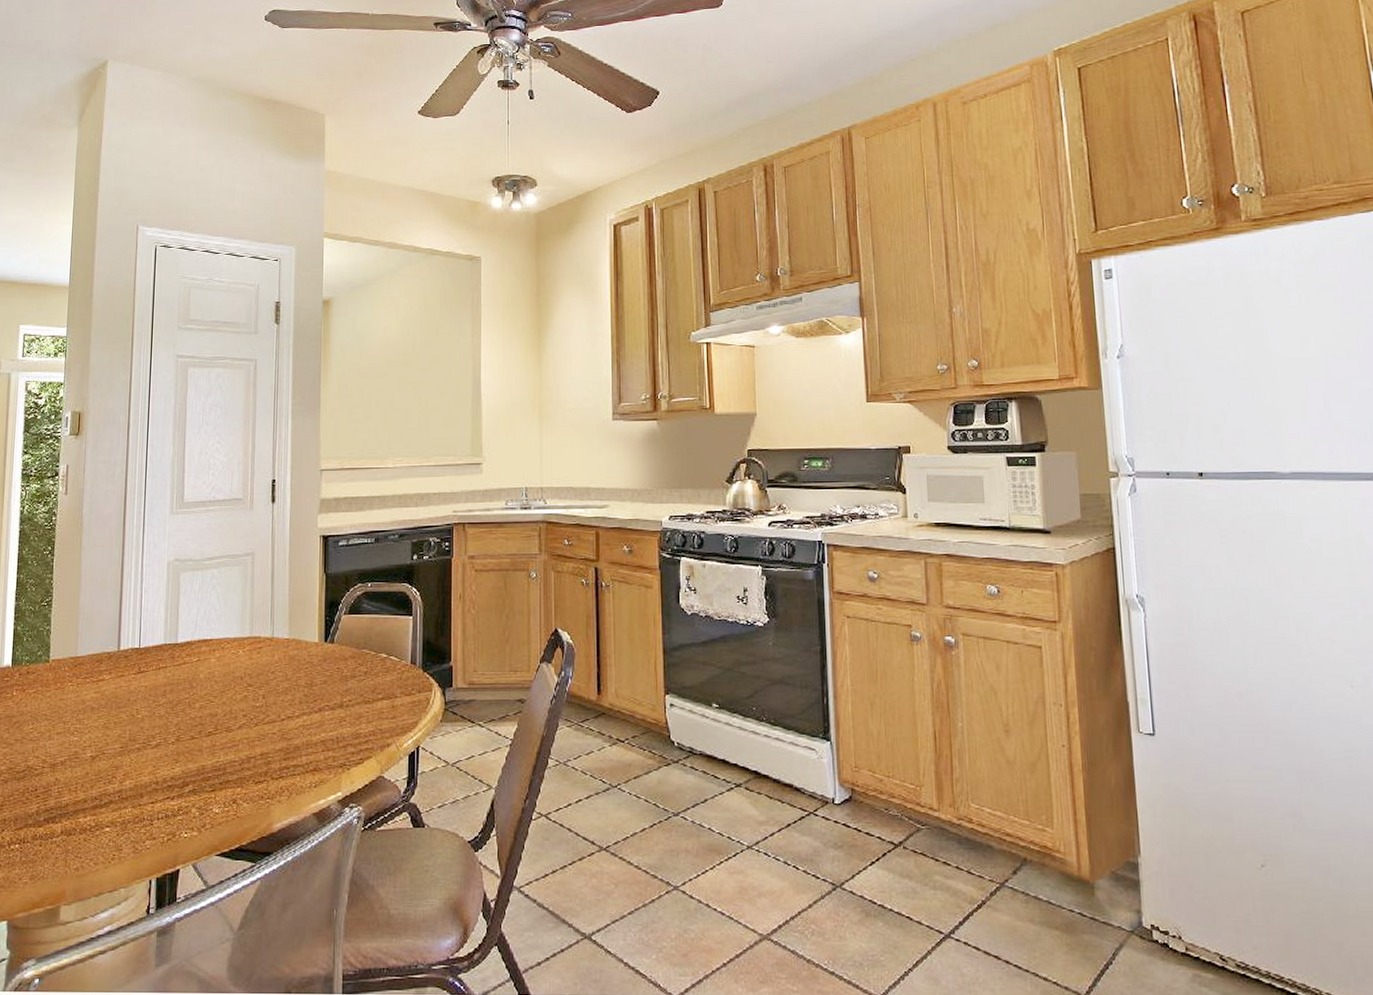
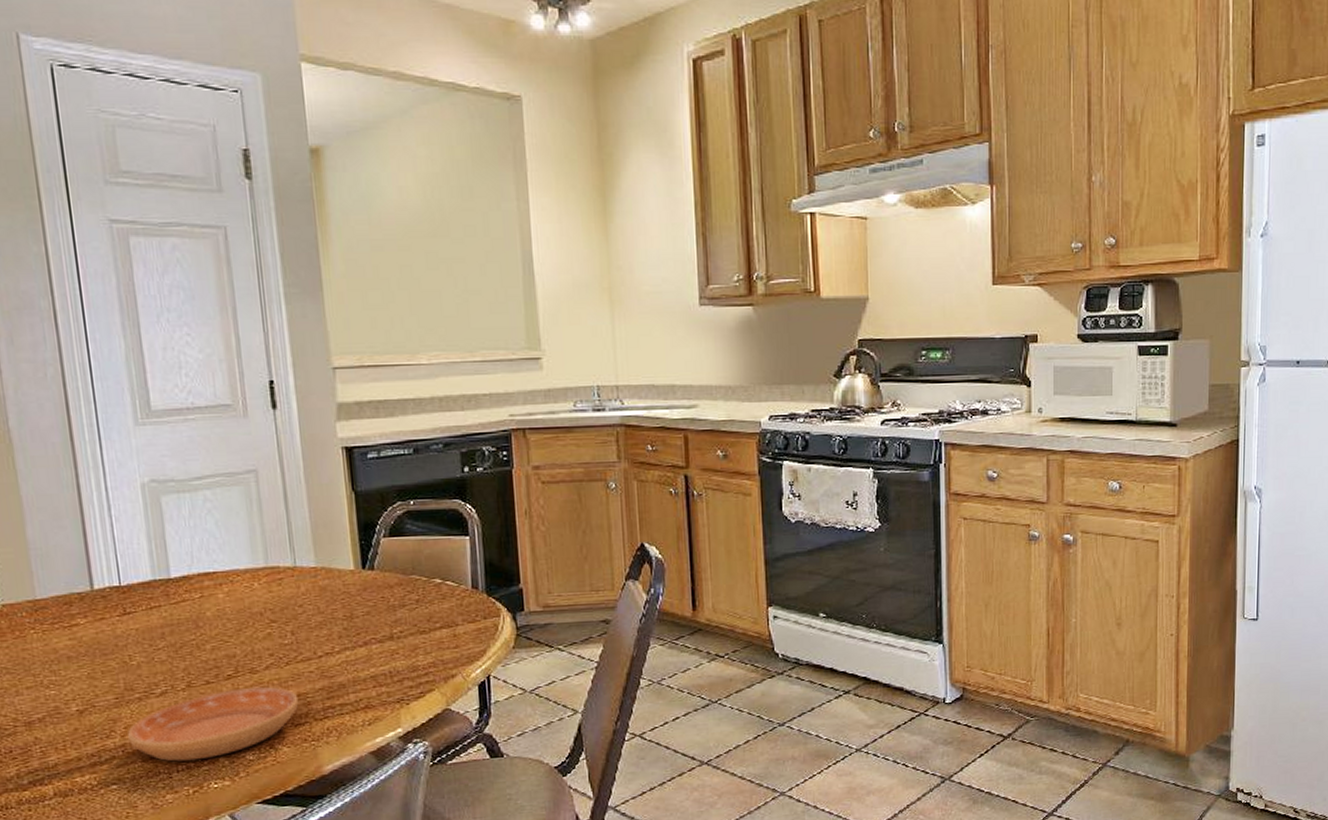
saucer: none [125,745,261,810] -> present [128,687,299,762]

